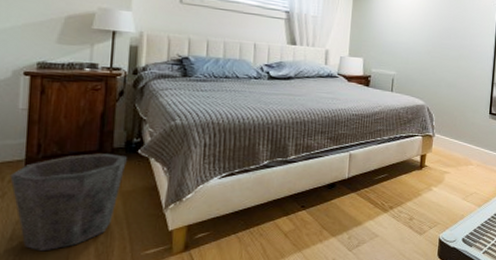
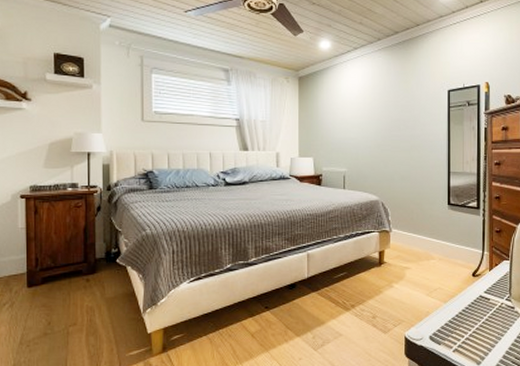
waste bin: present [10,153,127,252] -> none [16,264,108,354]

